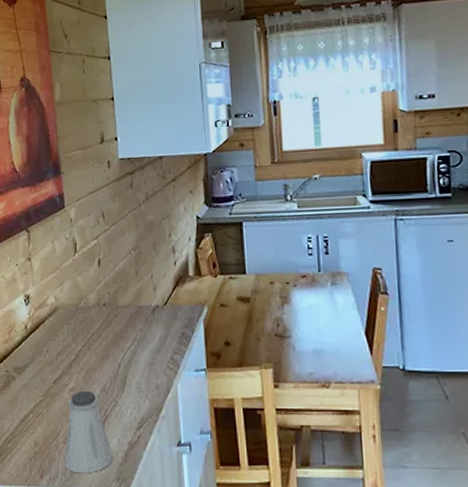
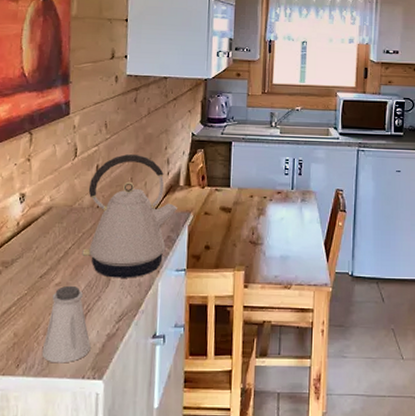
kettle: none [92,245,189,381] -> present [82,154,177,278]

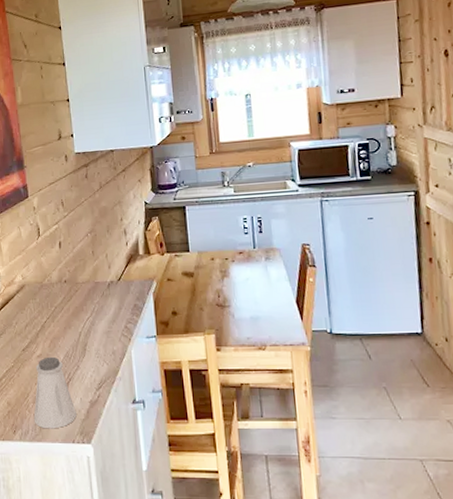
kettle: present [82,154,177,278] -> none [54,228,140,348]

